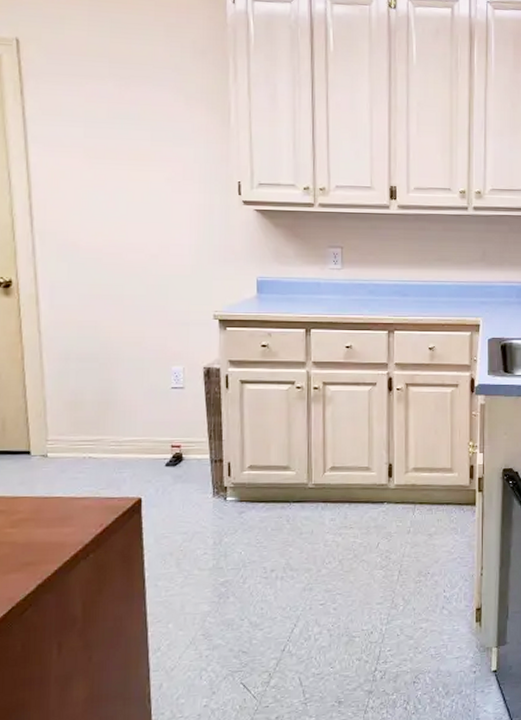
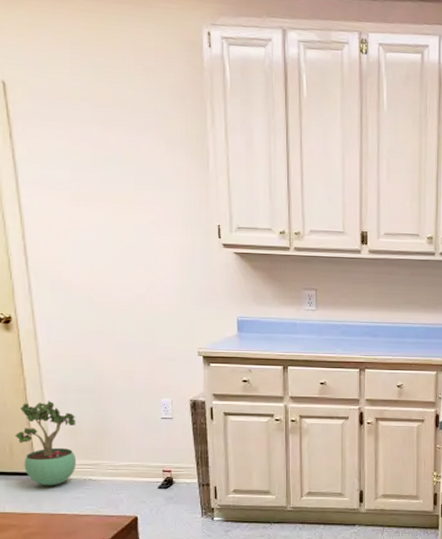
potted plant: none [9,371,78,466] -> present [15,401,77,486]

